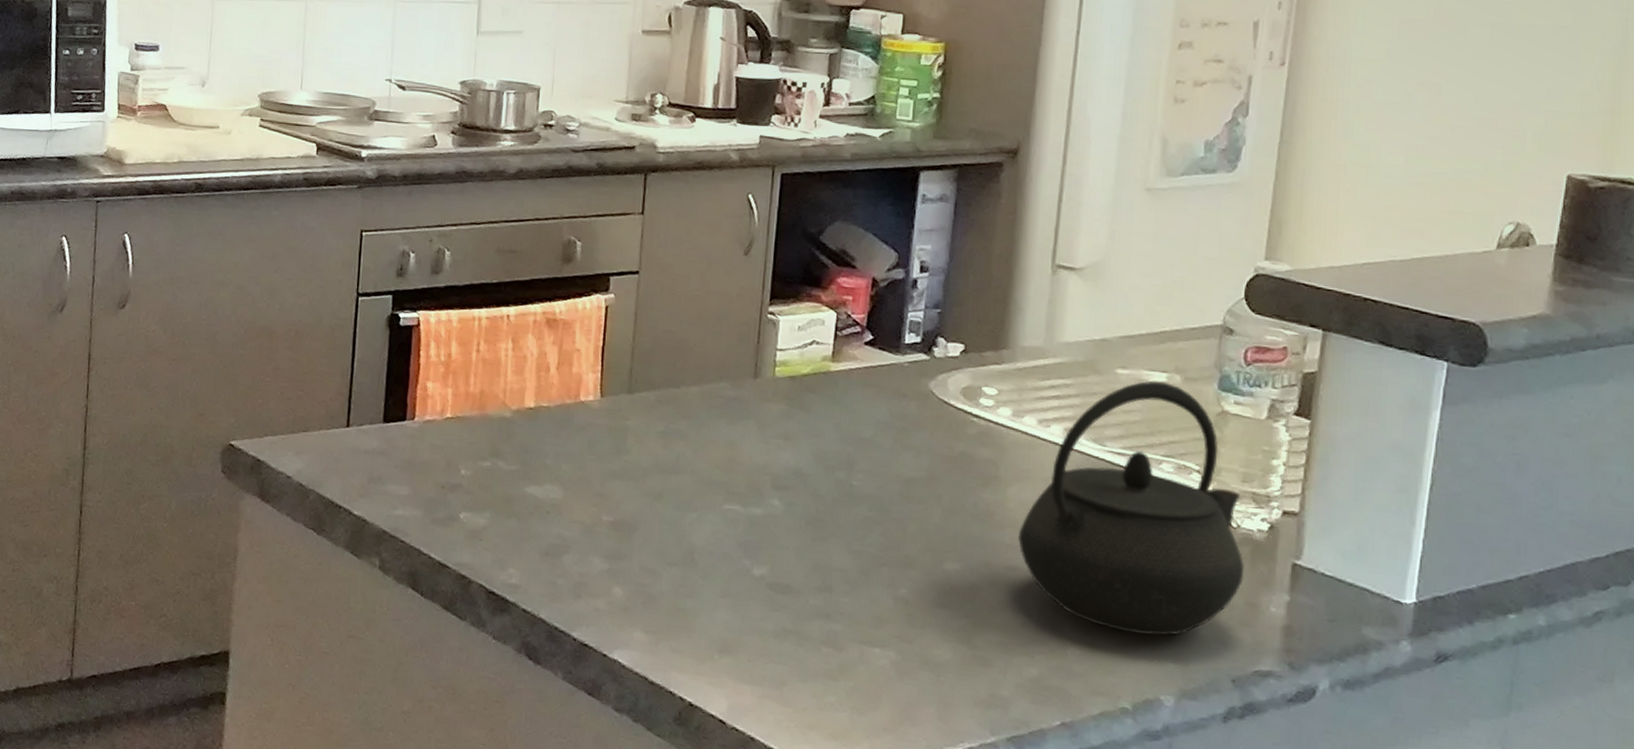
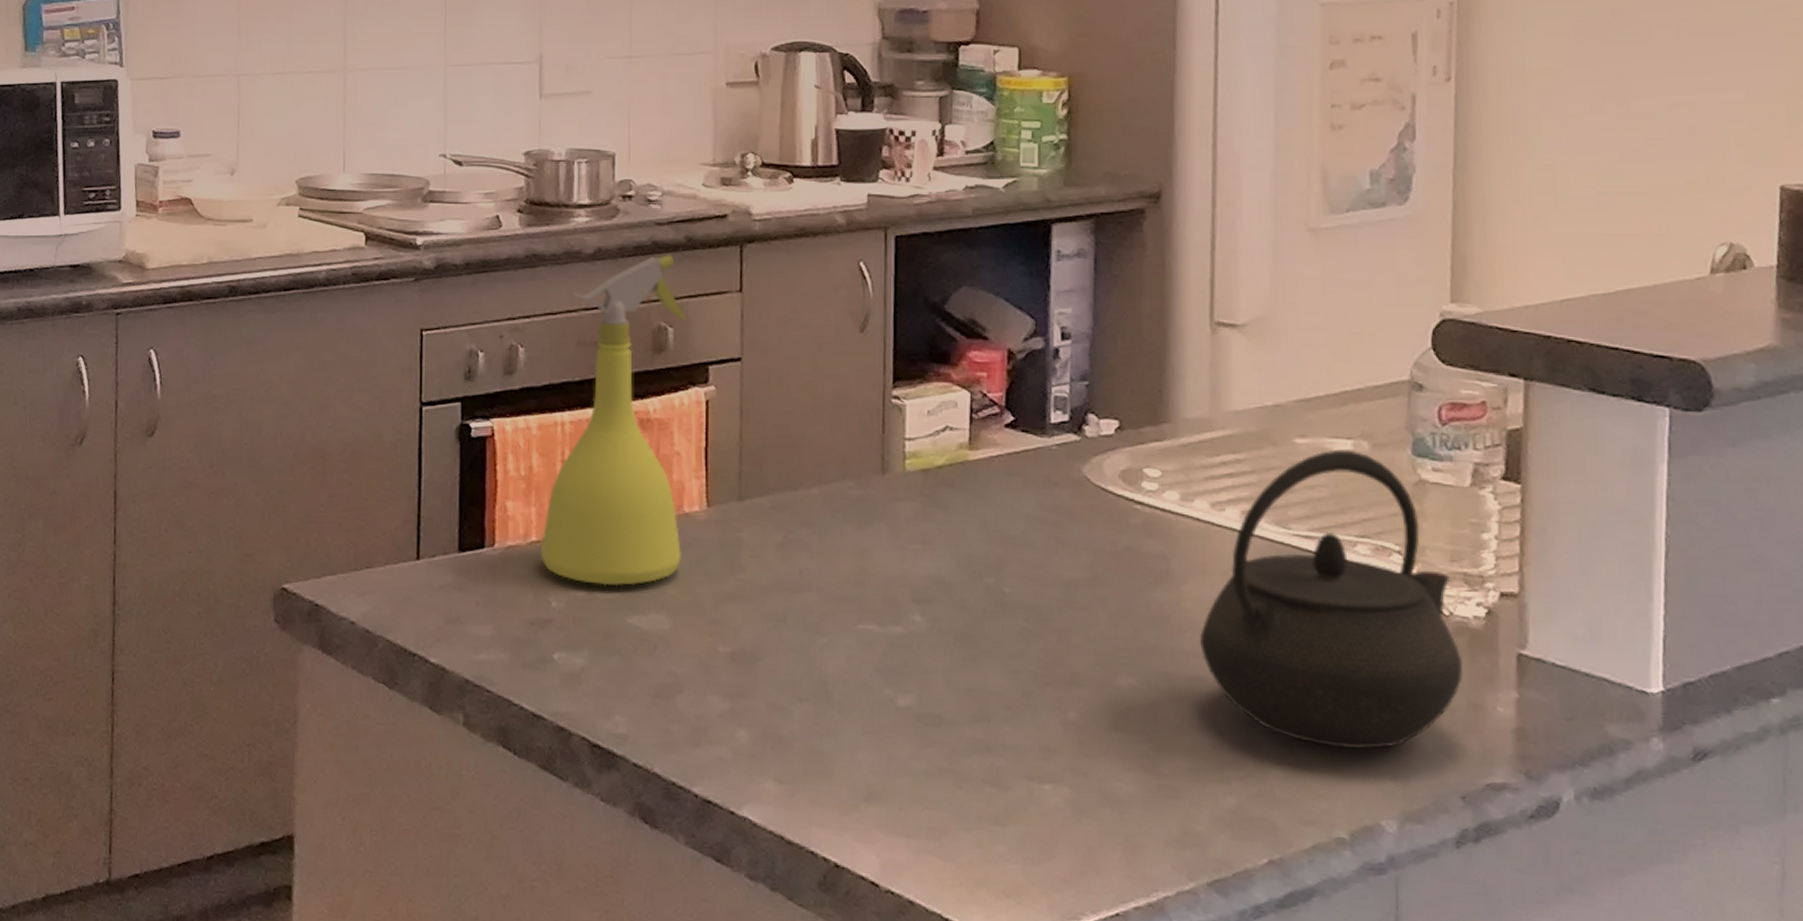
spray bottle: none [453,178,593,460] -> present [540,255,686,587]

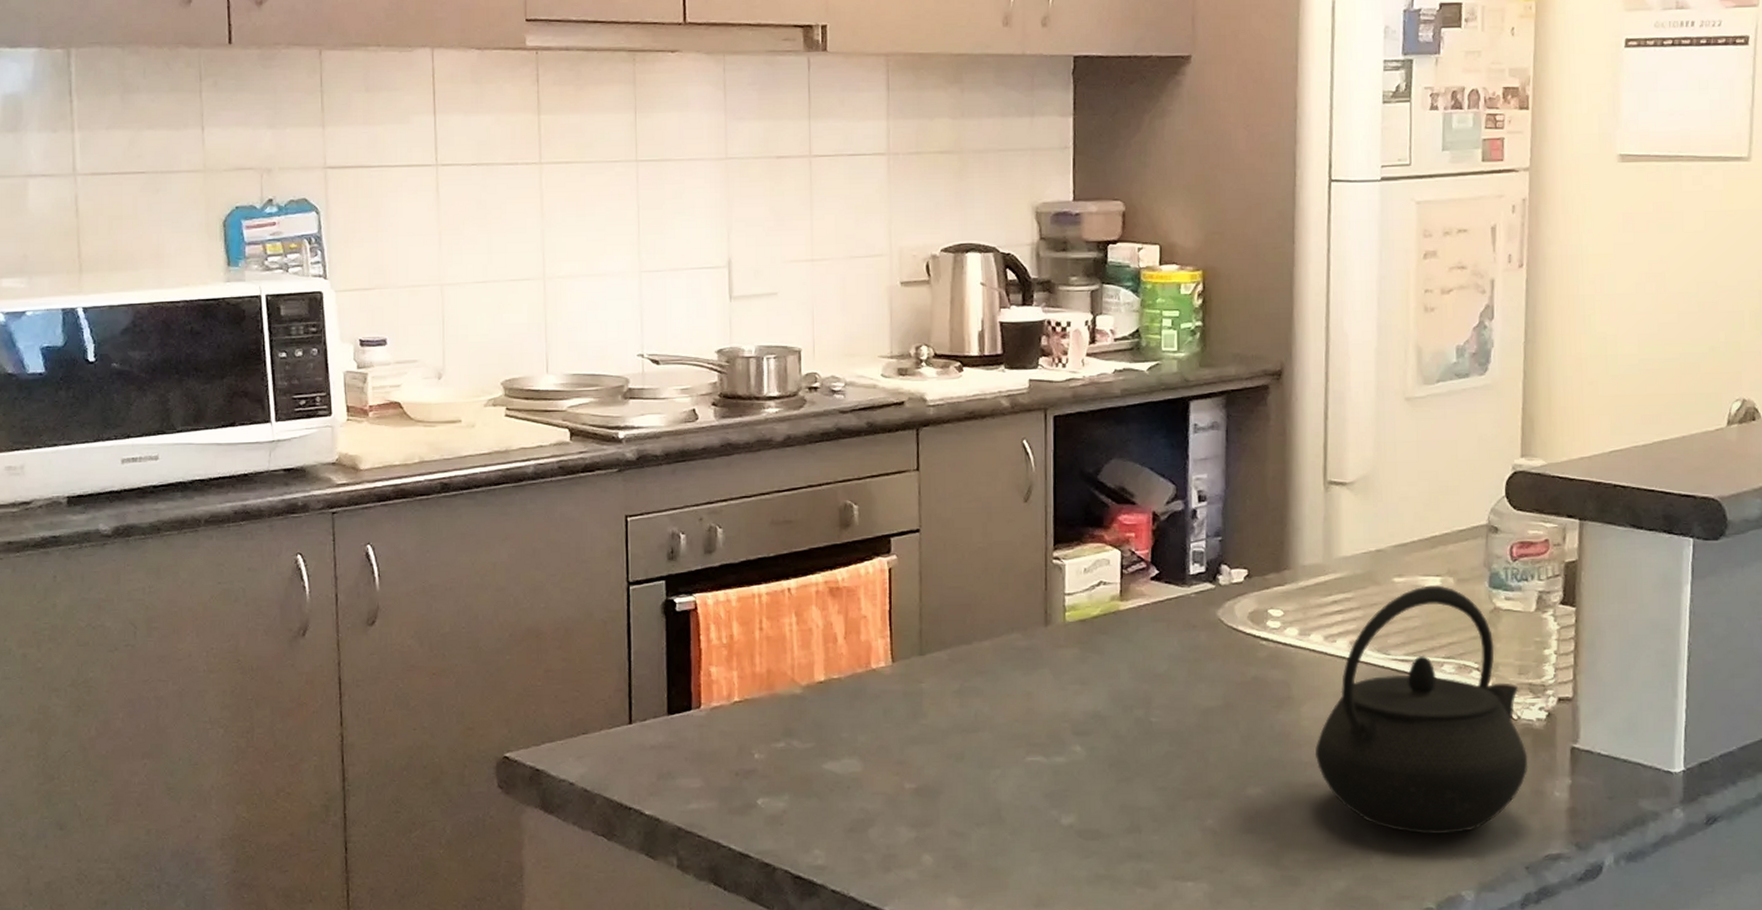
spray bottle: present [540,255,686,587] -> none [742,439,871,737]

